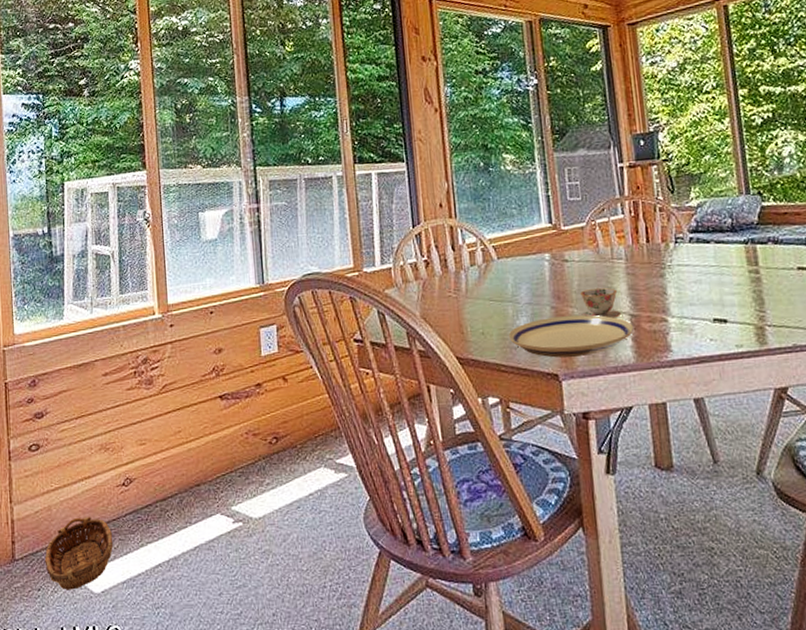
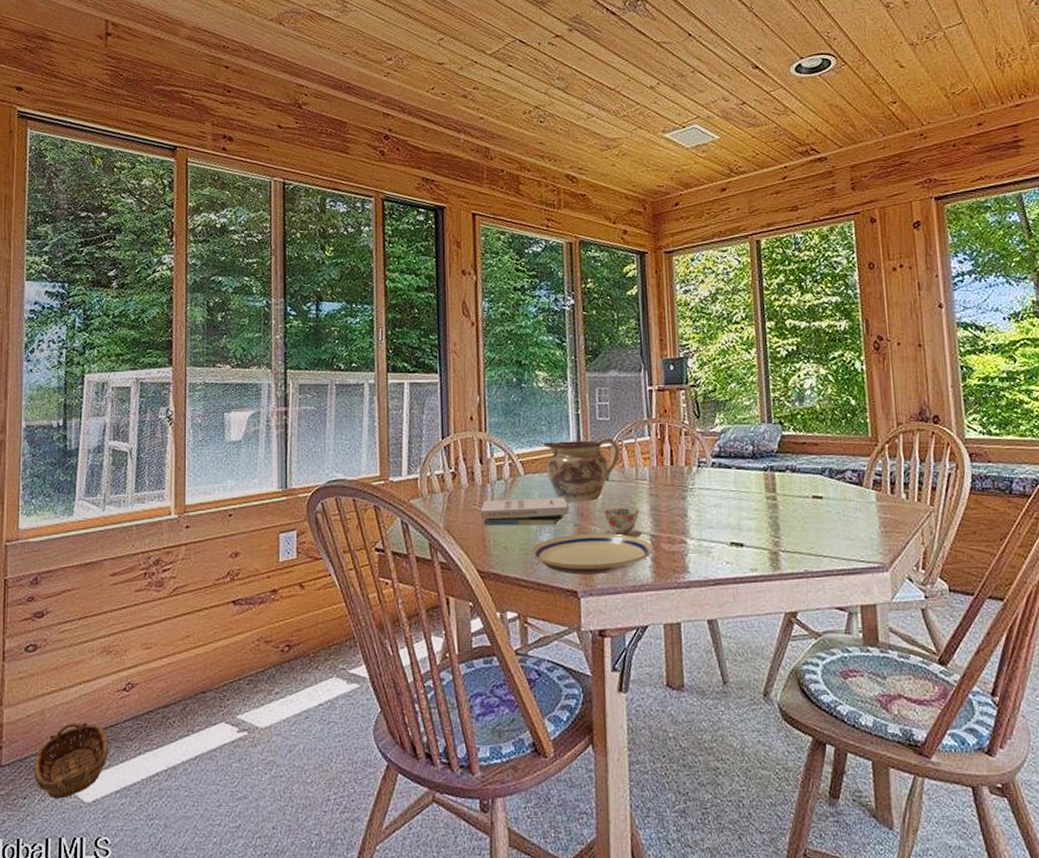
books: none [455,280,545,312] -> present [480,497,569,527]
pitcher: none [515,218,594,286] -> present [543,438,620,503]

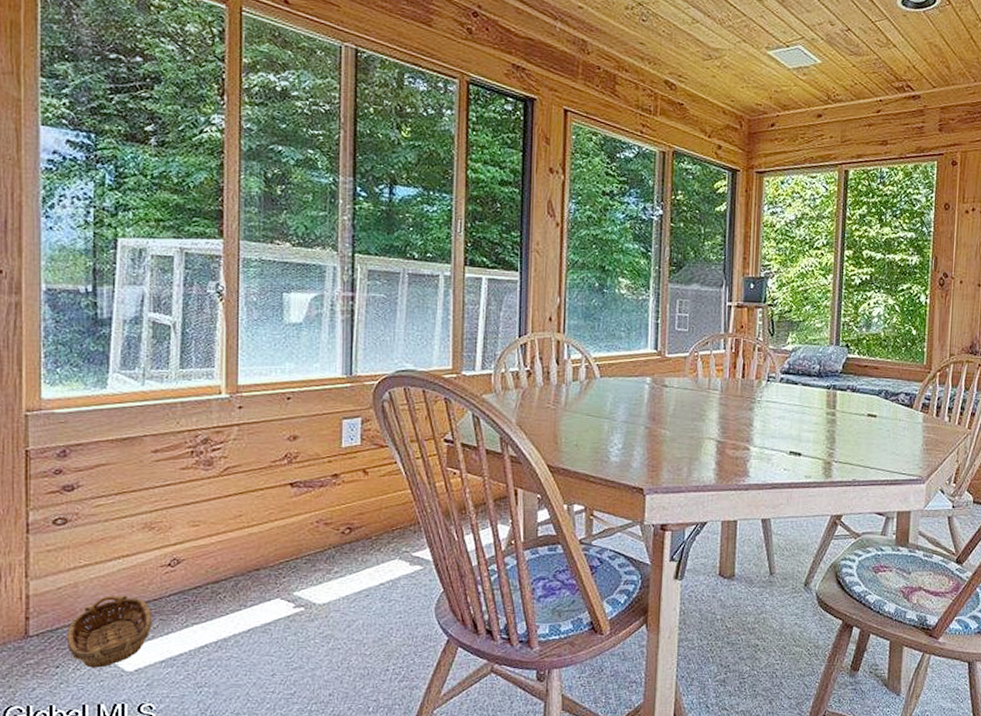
books: present [480,497,569,527] -> none [553,400,641,427]
plate: present [530,533,653,575] -> none [601,437,718,474]
pitcher: present [543,438,620,503] -> none [621,348,695,408]
teacup: present [603,507,643,538] -> none [673,414,710,443]

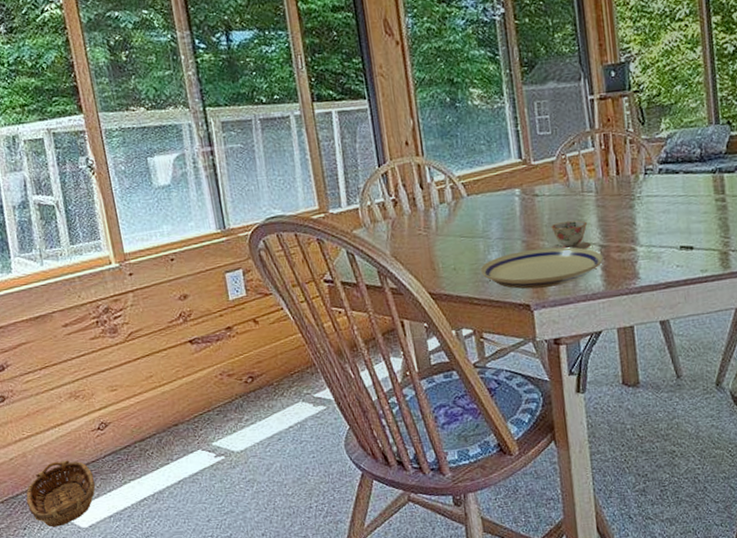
plate: none [601,437,718,474] -> present [480,247,603,289]
teacup: none [673,414,710,443] -> present [551,220,592,250]

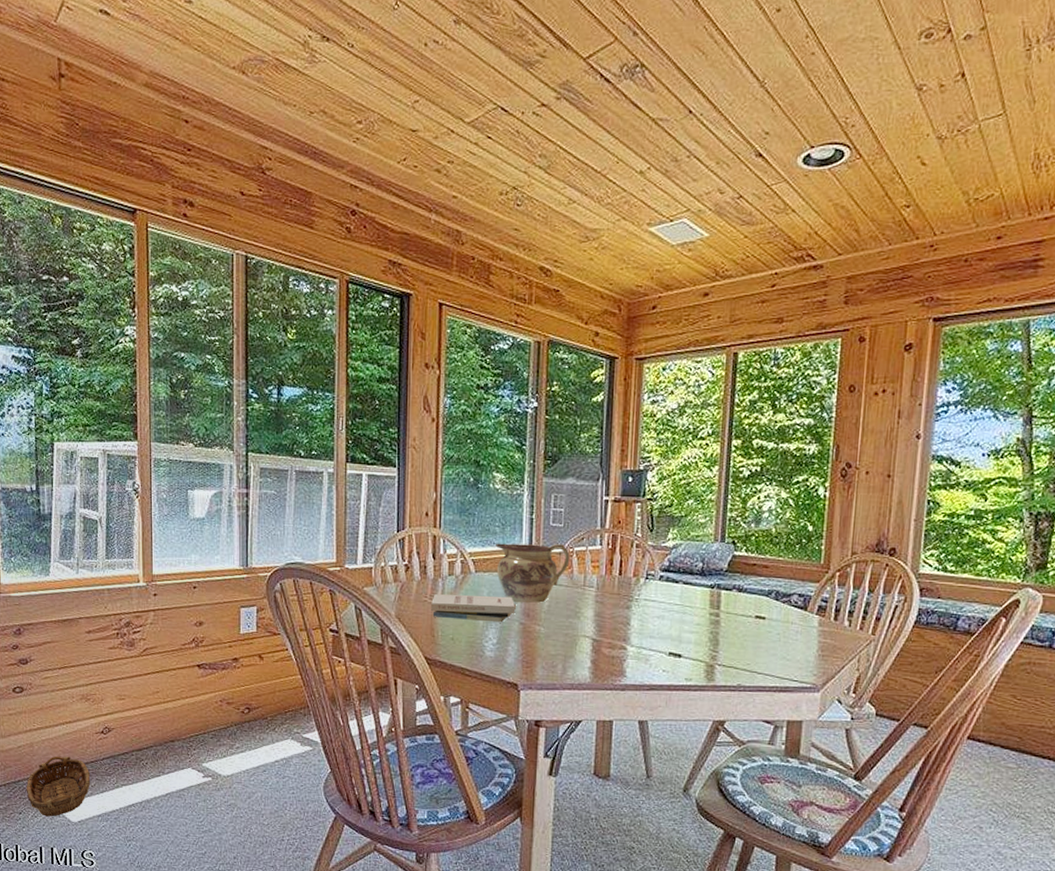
books: none [425,215,516,250] -> present [430,594,516,623]
plate: present [480,247,603,289] -> none [476,632,594,671]
pitcher: none [484,152,564,221] -> present [496,543,570,604]
teacup: present [551,220,592,250] -> none [547,610,585,641]

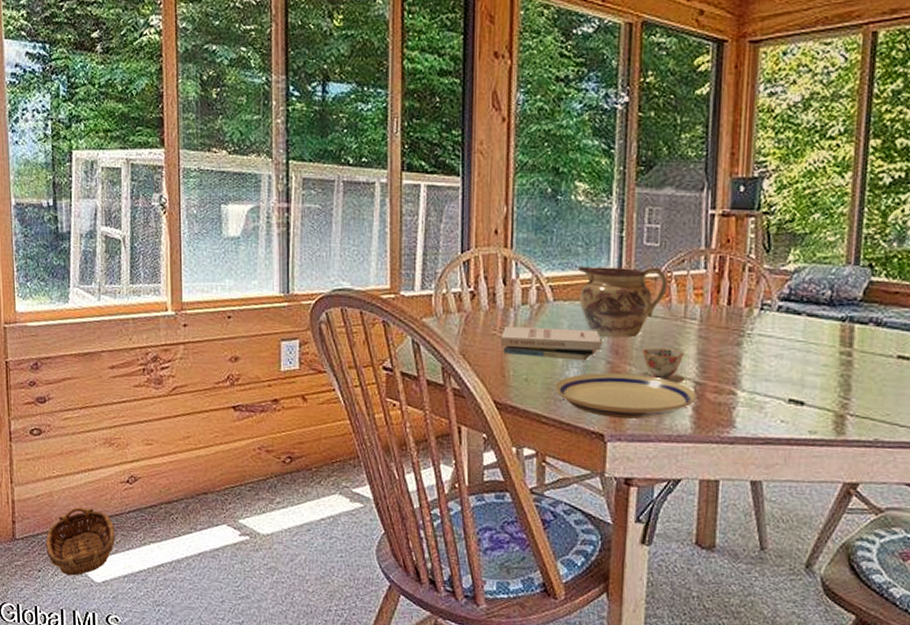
plate: none [476,632,594,671] -> present [554,372,696,420]
teacup: none [547,610,585,641] -> present [640,347,685,384]

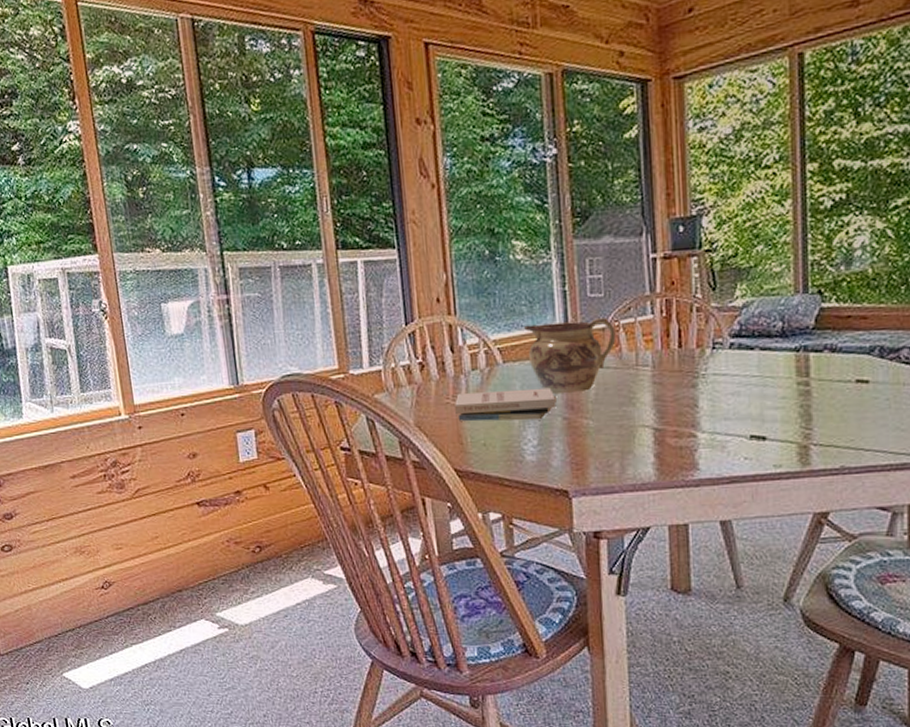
basket: present [45,507,116,576] -> none [29,617,98,685]
plate: present [554,372,696,420] -> none [513,427,656,473]
teacup: present [640,347,685,384] -> none [597,397,644,432]

